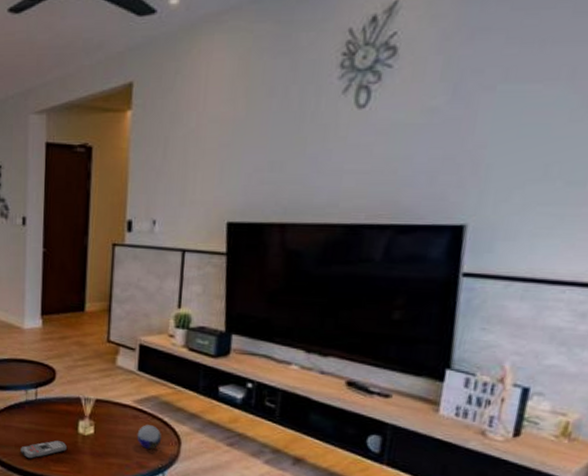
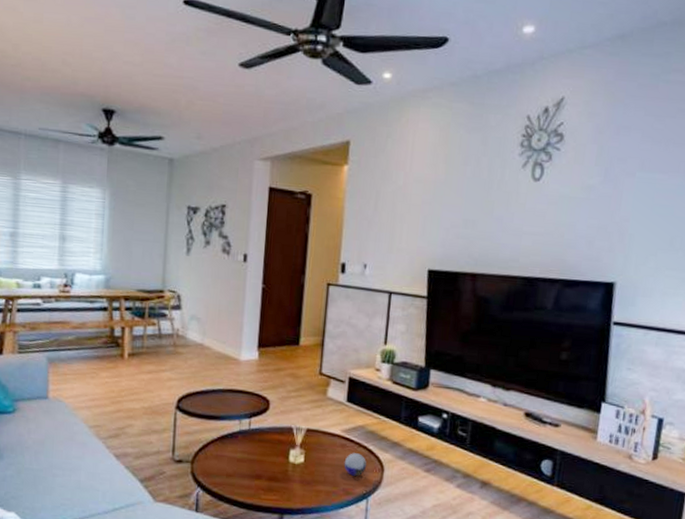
remote control: present [20,440,67,459] -> none [232,469,278,489]

